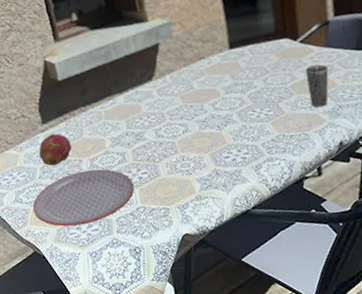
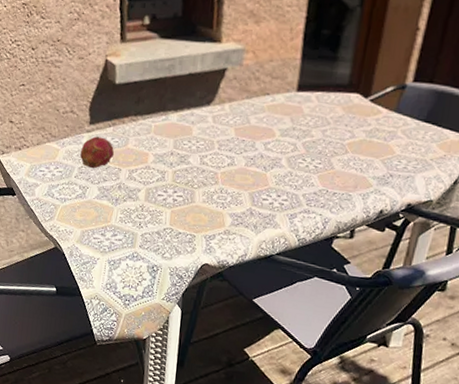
plate: present [32,169,135,227] -> none [62,180,167,233]
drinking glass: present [305,64,329,108] -> none [363,127,391,172]

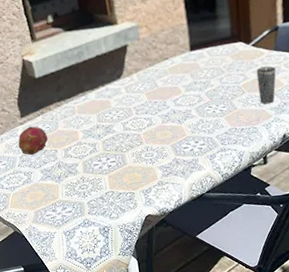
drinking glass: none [363,127,391,172] -> present [256,66,276,104]

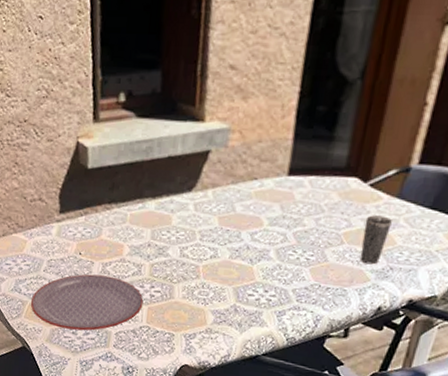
plate: none [13,158,104,209] -> present [30,274,144,331]
fruit: present [18,126,48,155] -> none [49,226,86,261]

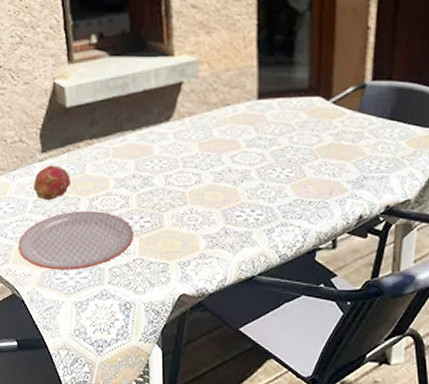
fruit: none [49,226,86,261] -> present [34,165,70,200]
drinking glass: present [360,215,392,265] -> none [334,130,358,176]

